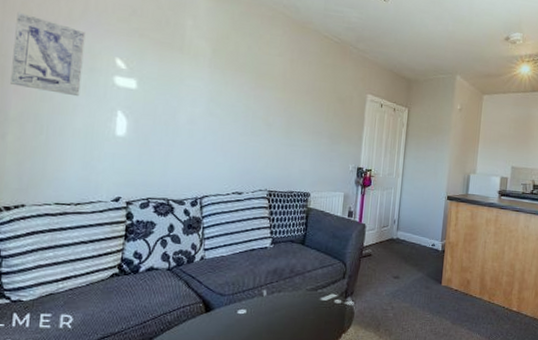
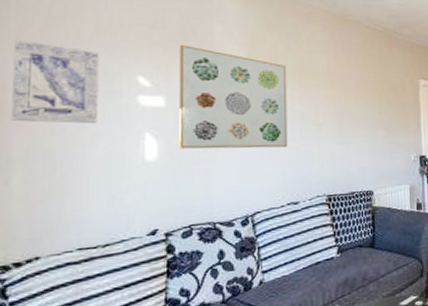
wall art: none [145,33,246,141] -> present [179,44,288,149]

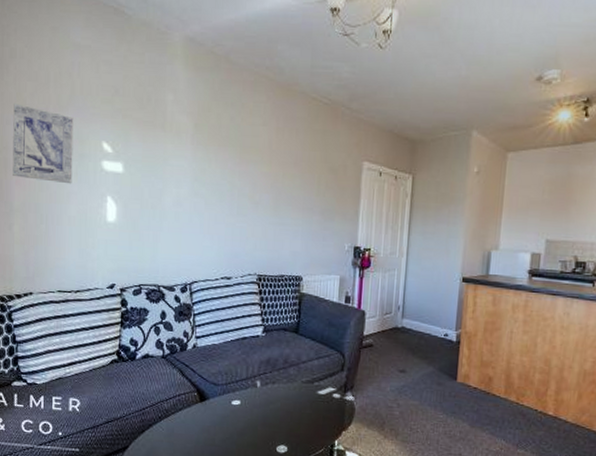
wall art: present [179,44,288,149] -> none [133,112,229,222]

